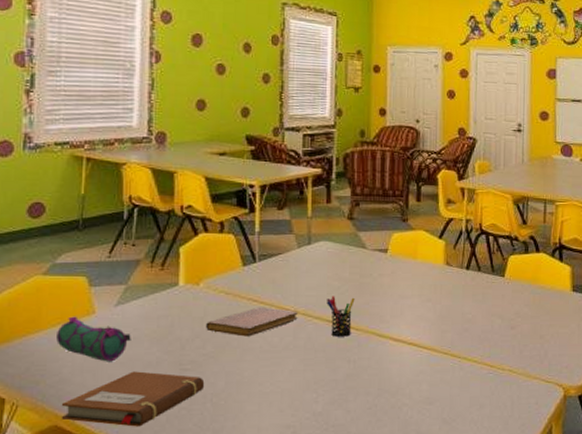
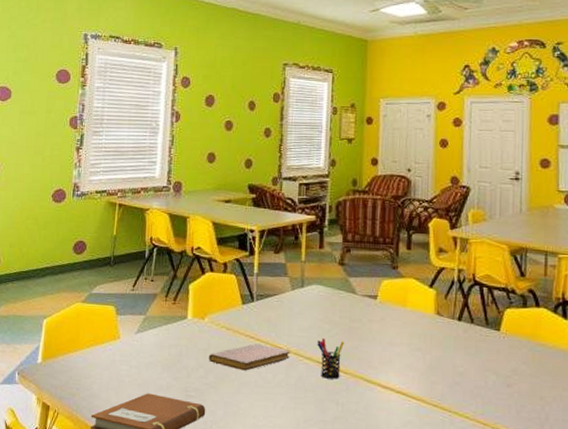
pencil case: present [57,316,131,362] -> none [89,340,147,383]

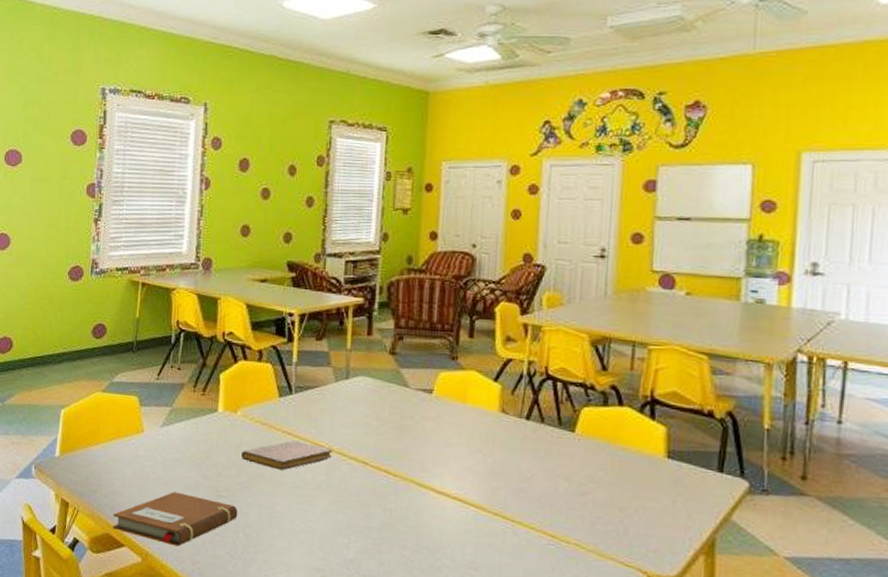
pen holder: present [317,338,344,379] -> none [363,436,394,482]

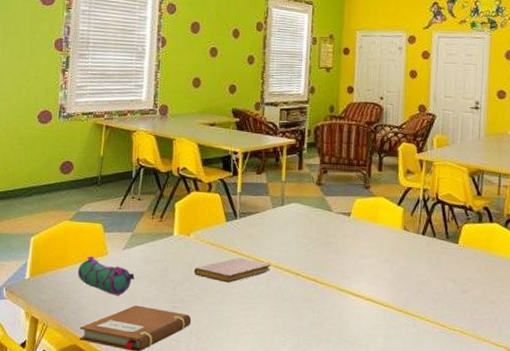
pencil case: none [111,433,174,481] -> present [78,256,135,296]

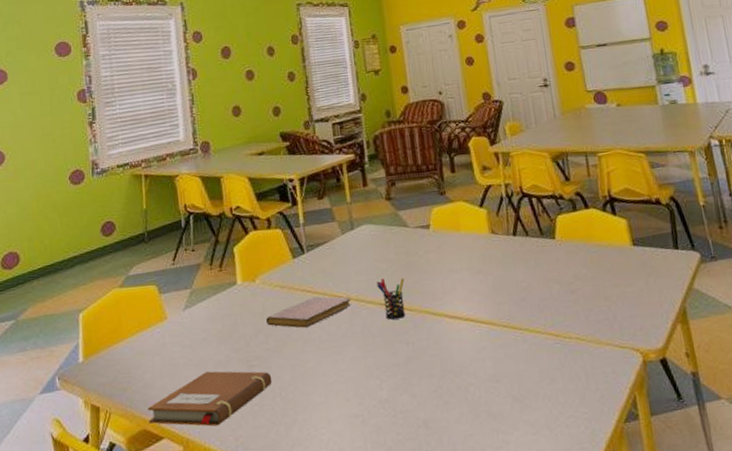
pencil case: present [78,256,135,296] -> none [136,323,201,365]
pen holder: none [295,252,320,289] -> present [376,277,406,320]

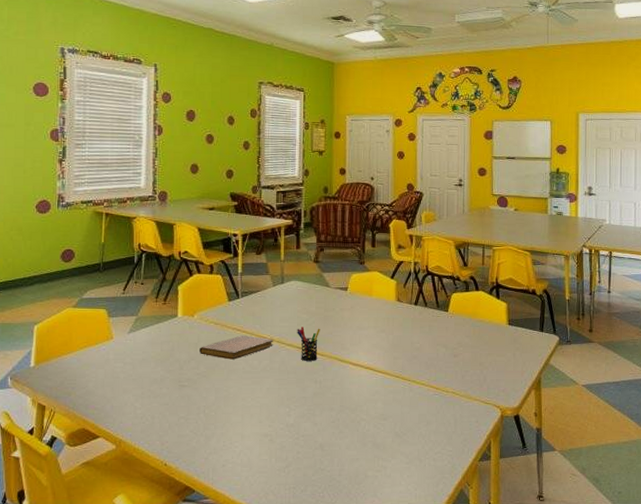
notebook: present [147,371,272,427] -> none [87,386,199,432]

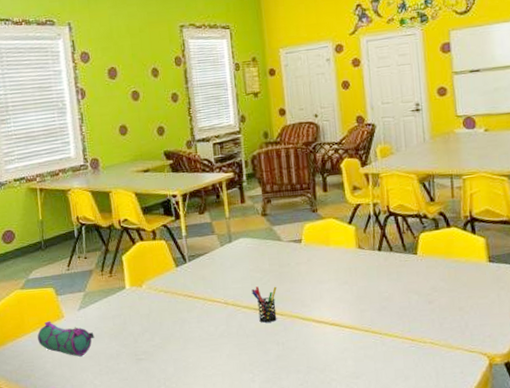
pencil case: none [84,341,141,378] -> present [37,321,95,357]
notebook: present [200,335,273,360] -> none [152,301,228,328]

